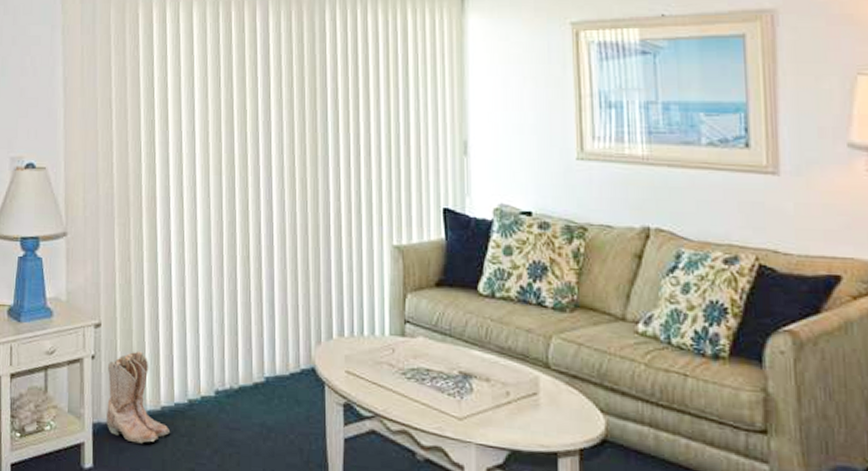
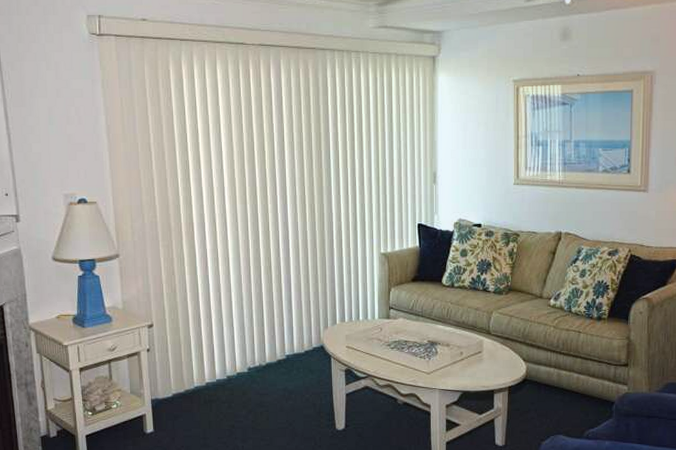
boots: present [107,351,171,444] -> none [161,343,215,411]

